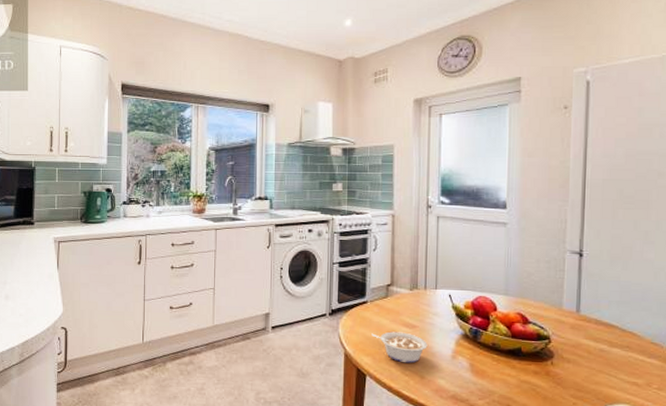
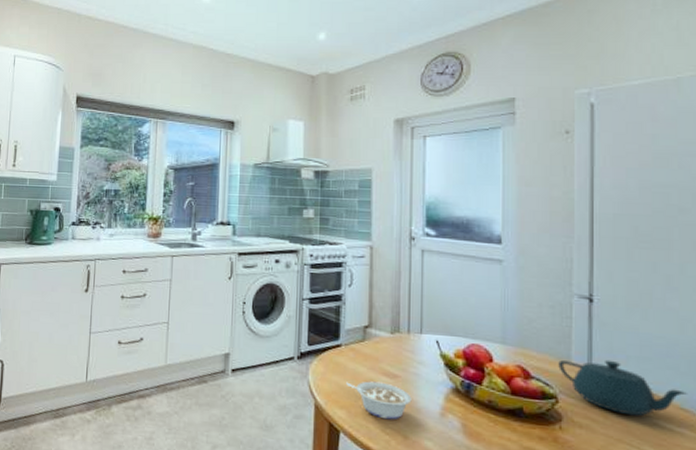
teapot: none [552,305,658,351] -> present [558,359,688,417]

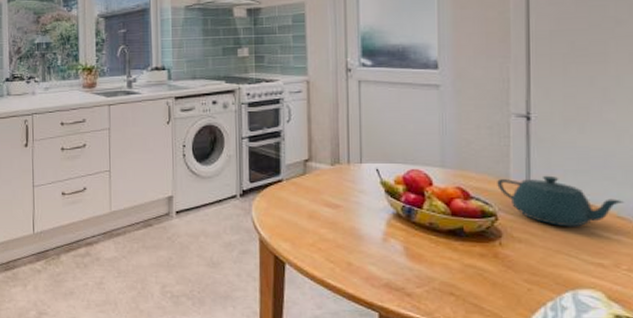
legume: present [346,381,412,420] -> none [289,213,354,249]

